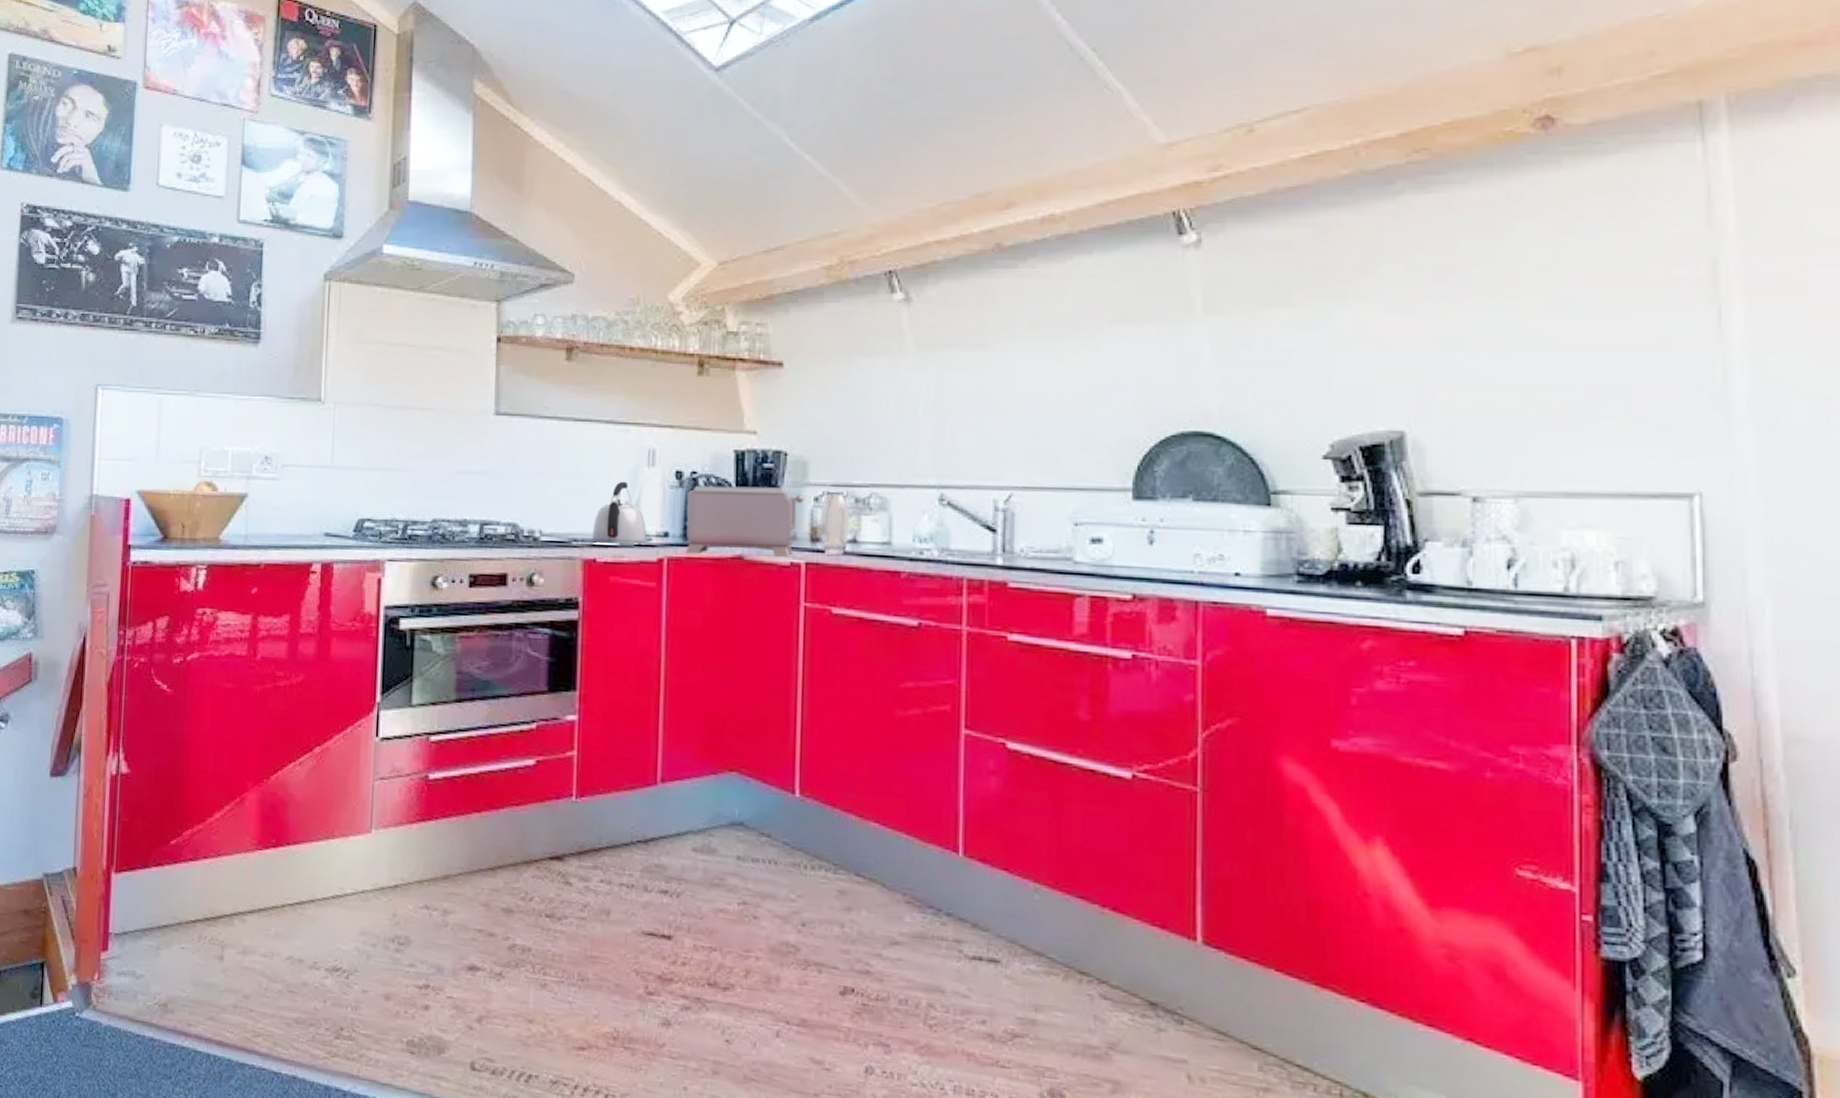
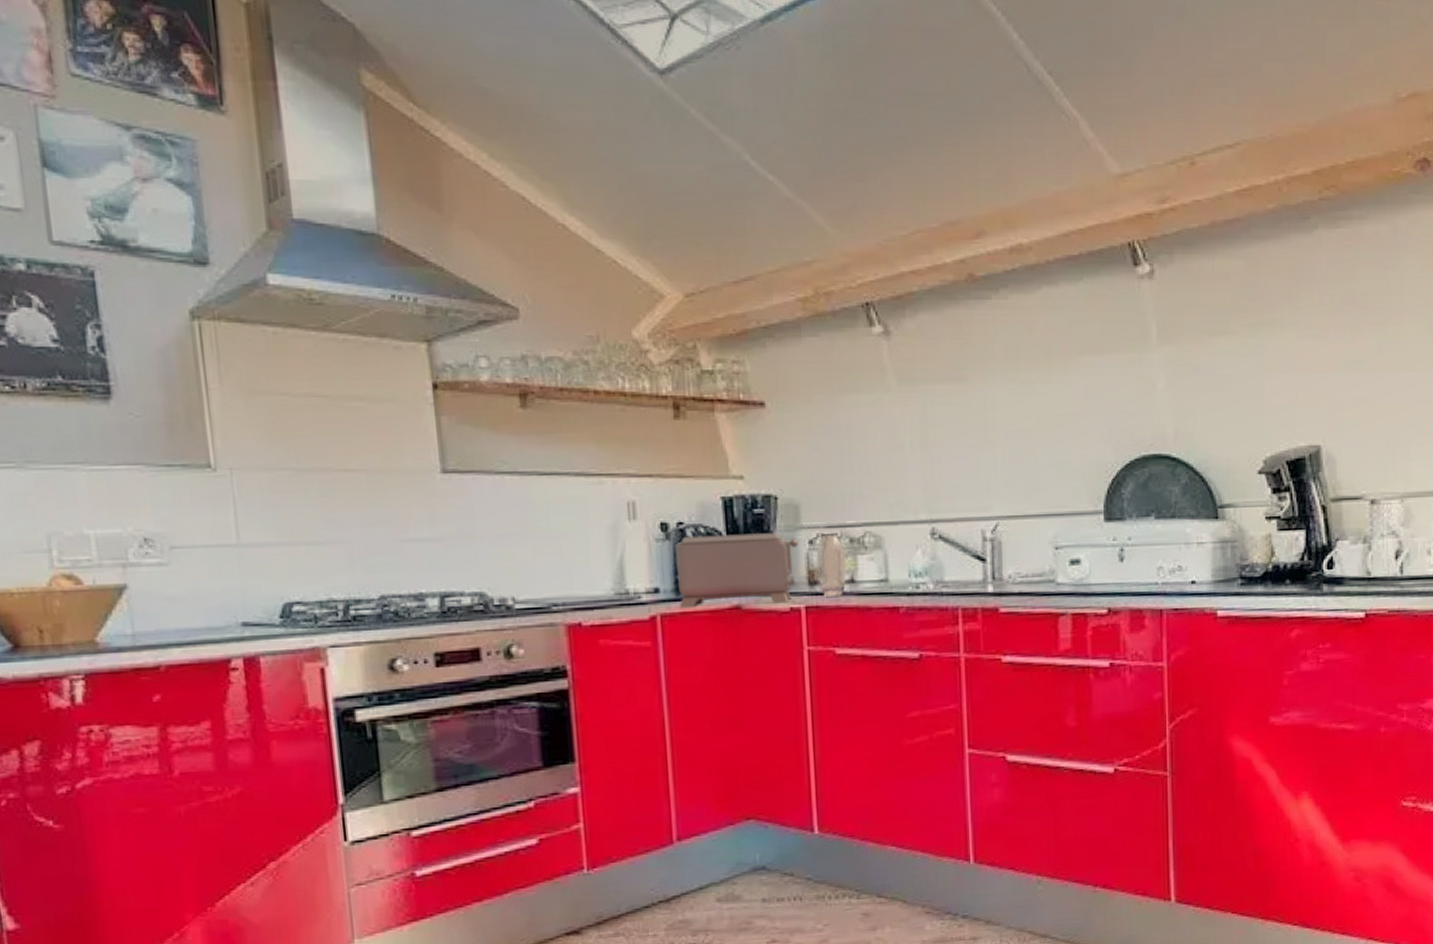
kettle: present [591,481,647,547] -> none [573,537,636,608]

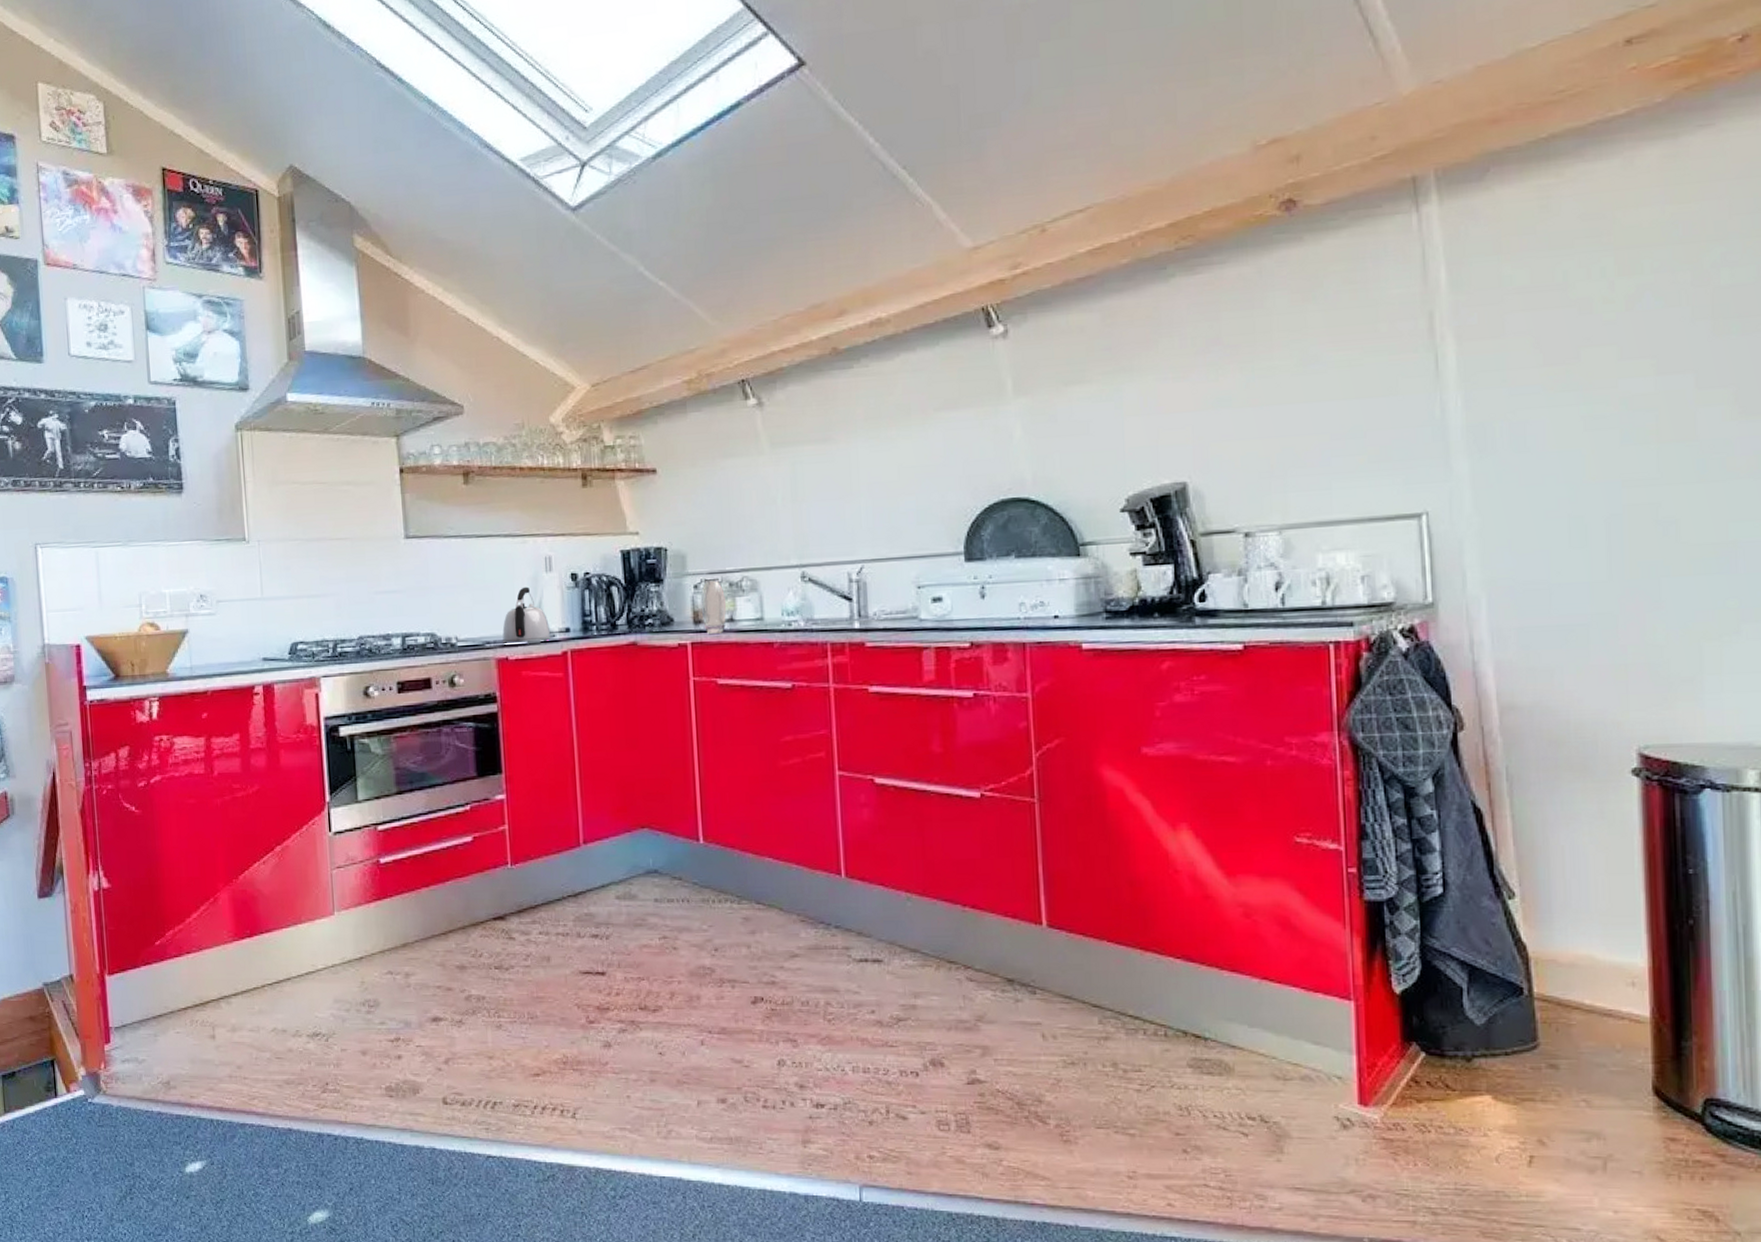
kettle: none [573,537,636,608] -> present [502,586,551,645]
toaster: present [674,533,799,609] -> none [582,579,686,645]

